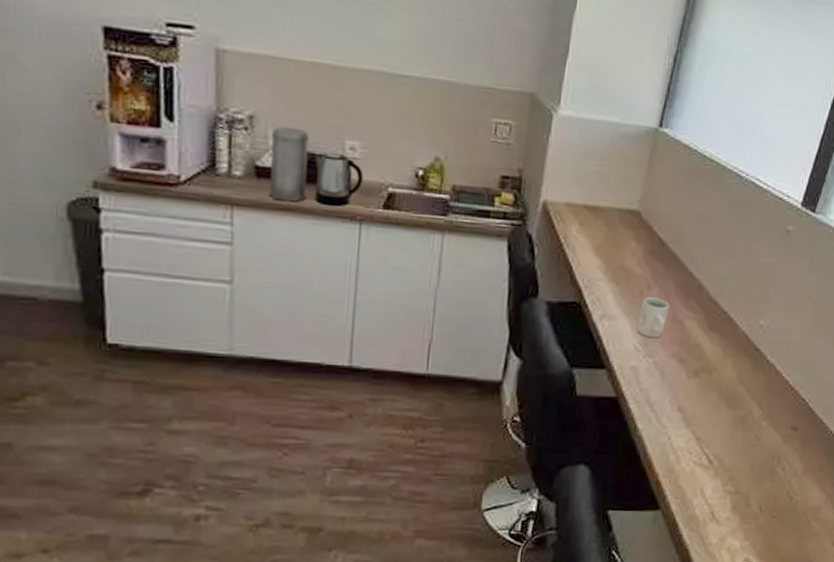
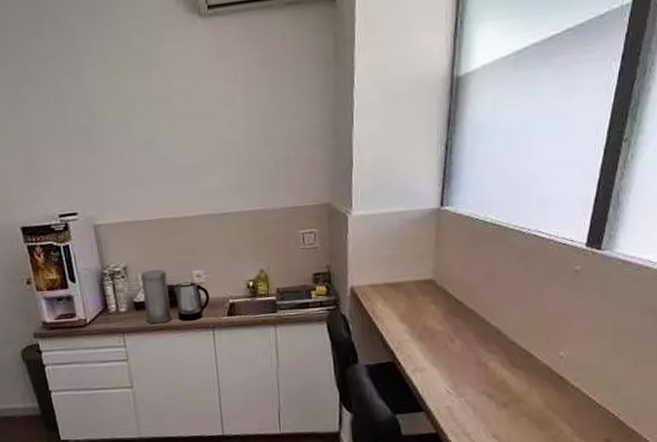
mug: present [637,297,670,339] -> none [446,347,473,382]

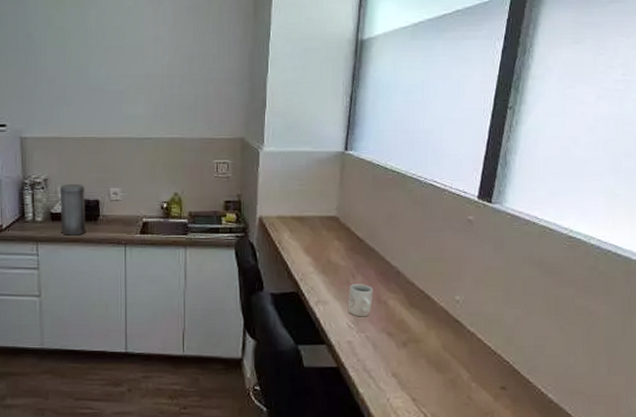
kettle: present [173,281,210,321] -> none [90,197,124,235]
mug: none [446,347,473,382] -> present [347,284,374,317]

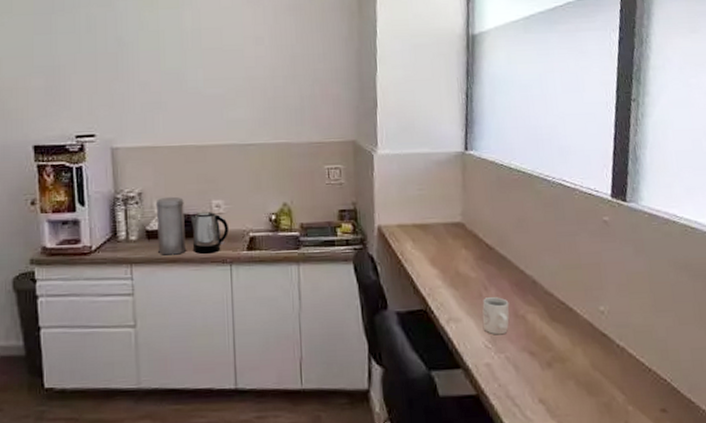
kettle: none [90,197,124,235] -> present [190,211,229,254]

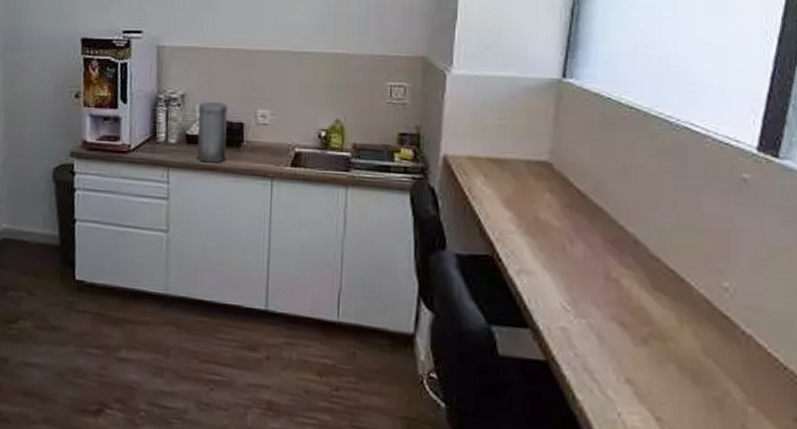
kettle: present [190,211,229,254] -> none [232,120,273,166]
mug: present [481,297,510,335] -> none [562,252,600,298]

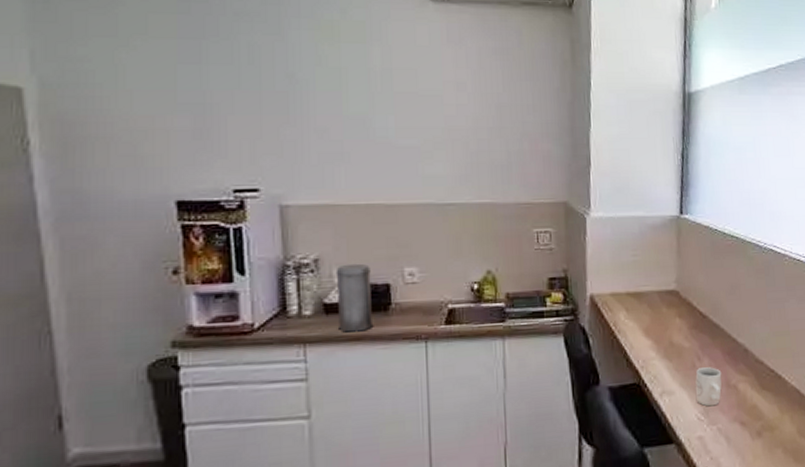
mug: none [562,252,600,298] -> present [694,367,723,407]

